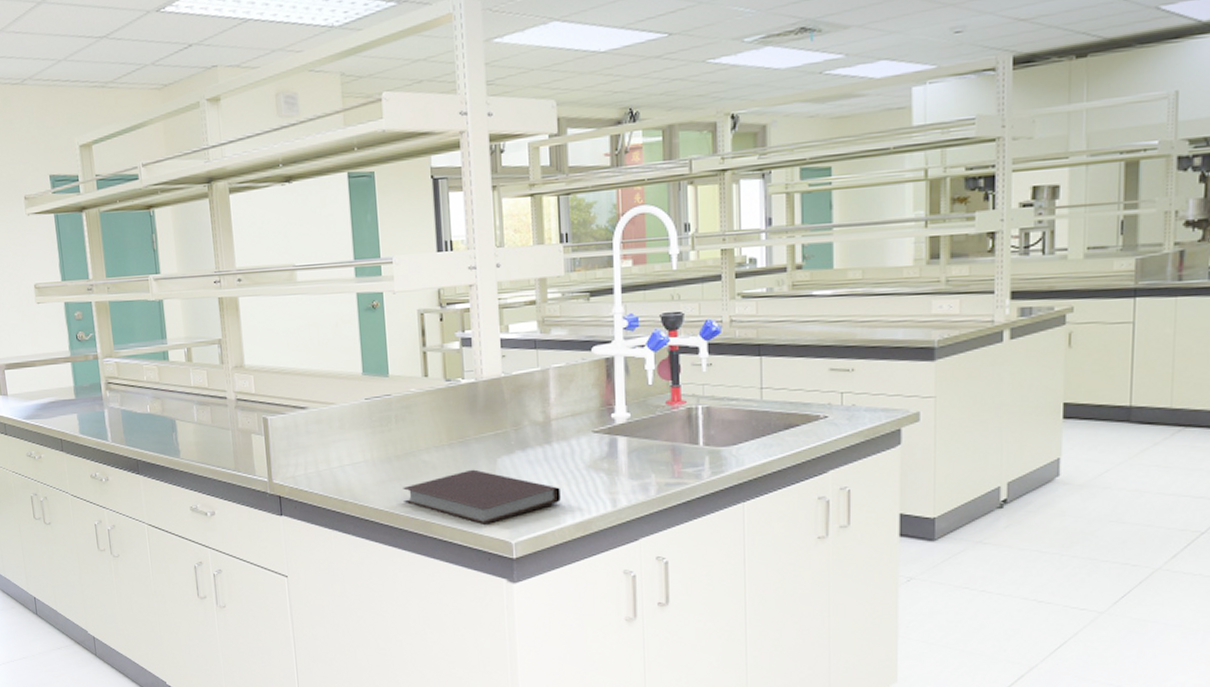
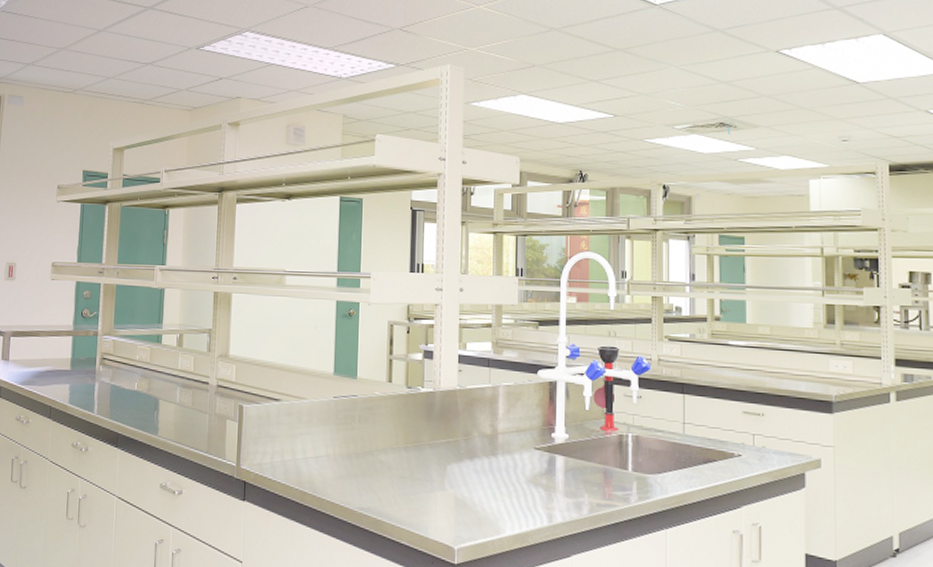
notebook: present [403,469,561,526] -> none [359,473,502,529]

